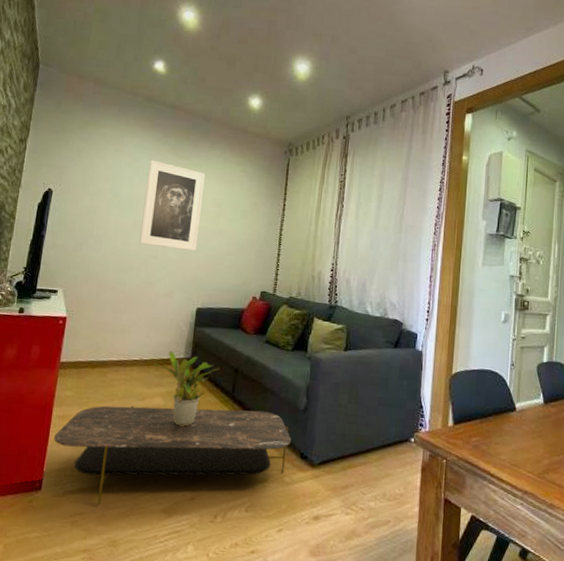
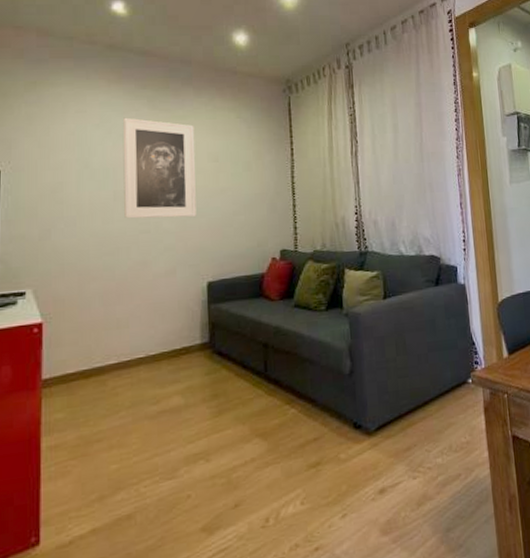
coffee table: present [54,405,292,506] -> none [48,384,342,545]
potted plant: present [154,350,219,427] -> none [164,337,245,425]

